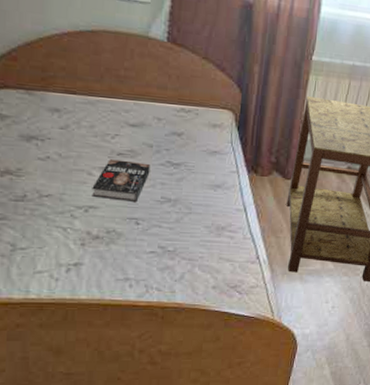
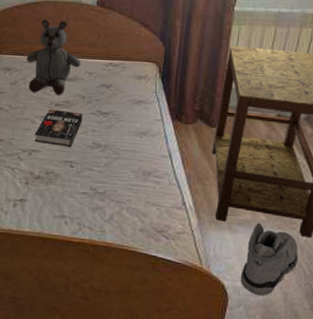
stuffed bear: none [80,52,149,144] -> present [26,19,81,96]
sneaker: none [308,271,360,340] -> present [240,222,298,297]

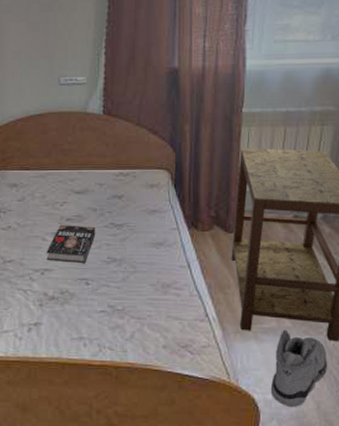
stuffed bear: present [26,19,81,96] -> none [33,131,91,210]

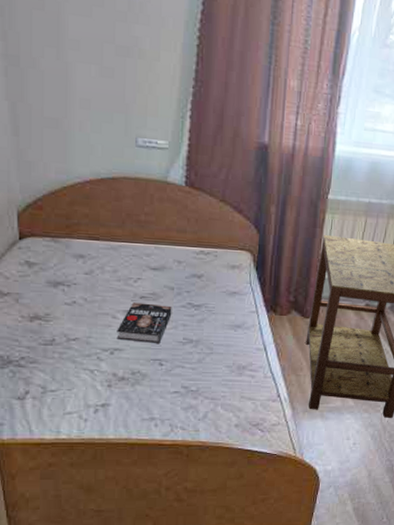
sneaker: present [270,329,327,408] -> none [330,408,381,476]

